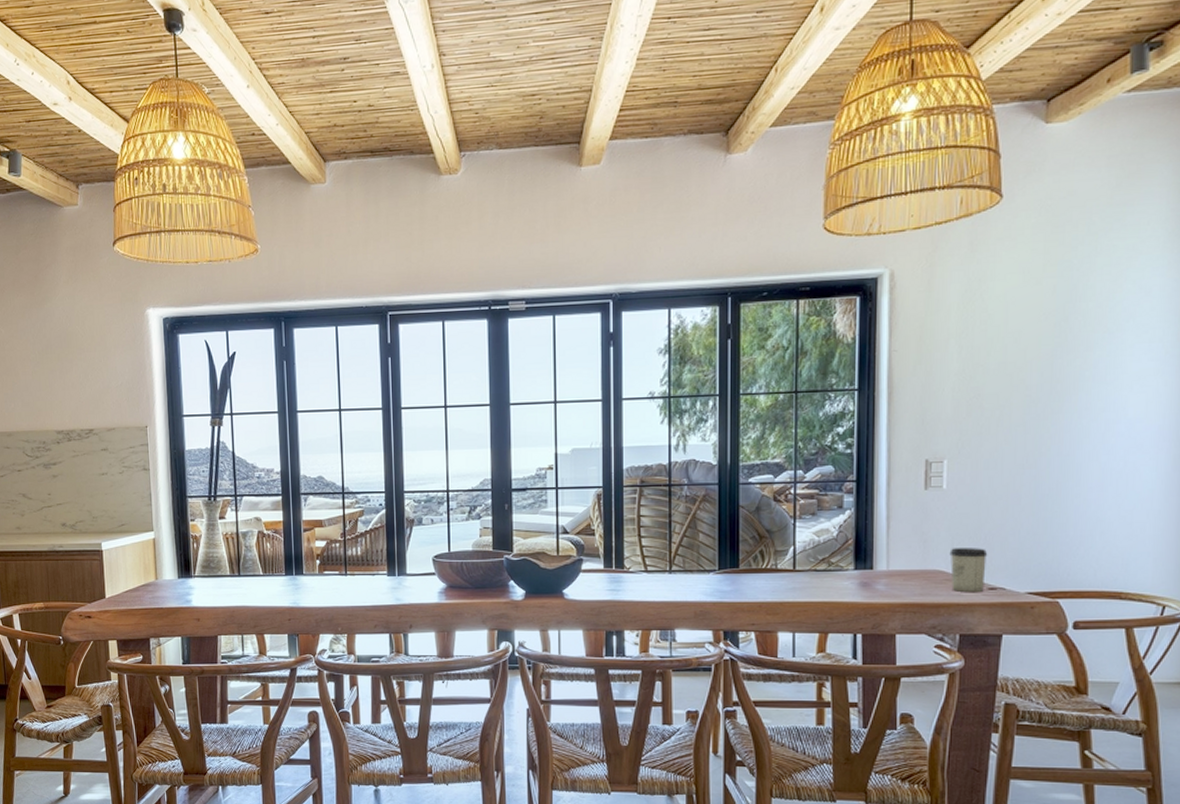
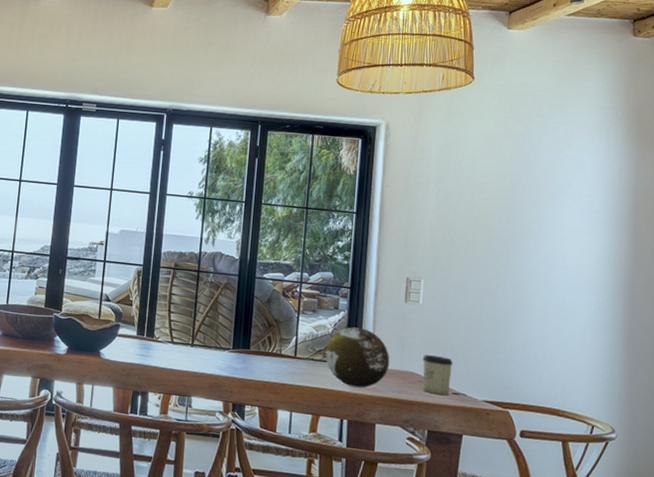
decorative orb: none [830,527,910,596] -> present [325,327,390,388]

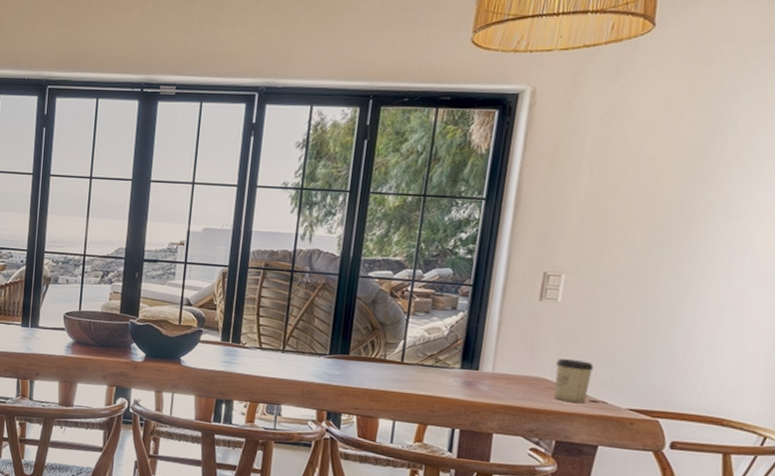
decorative orb: present [325,327,390,388] -> none [437,329,516,396]

